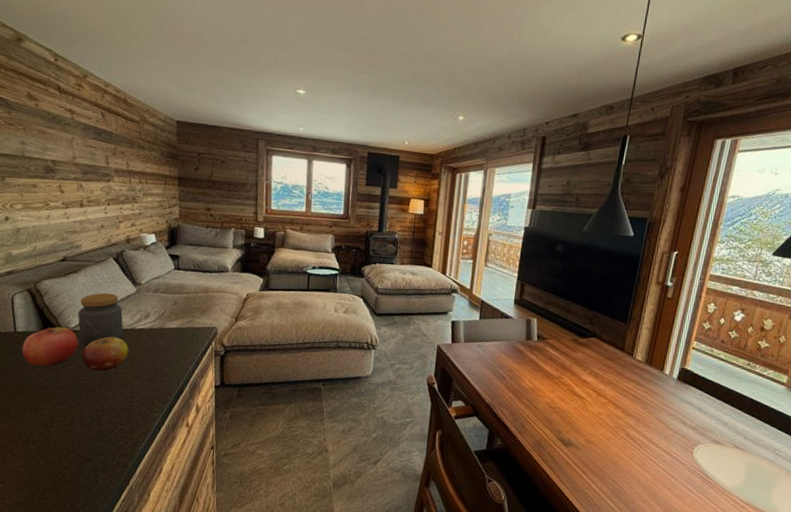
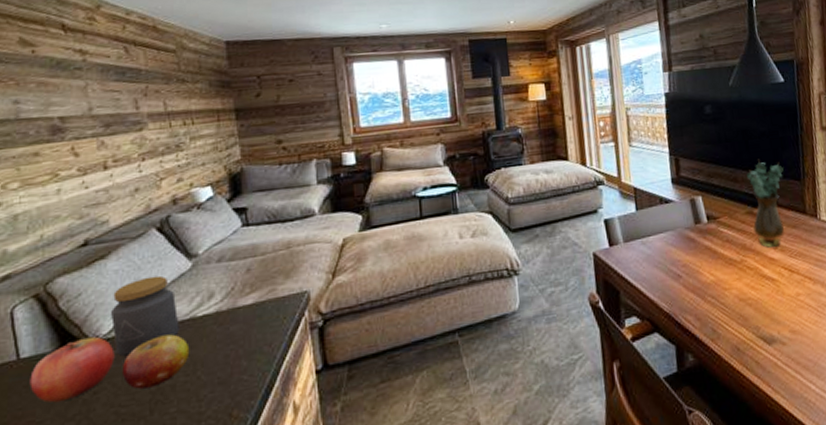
vase: none [575,297,614,372] -> present [746,159,785,248]

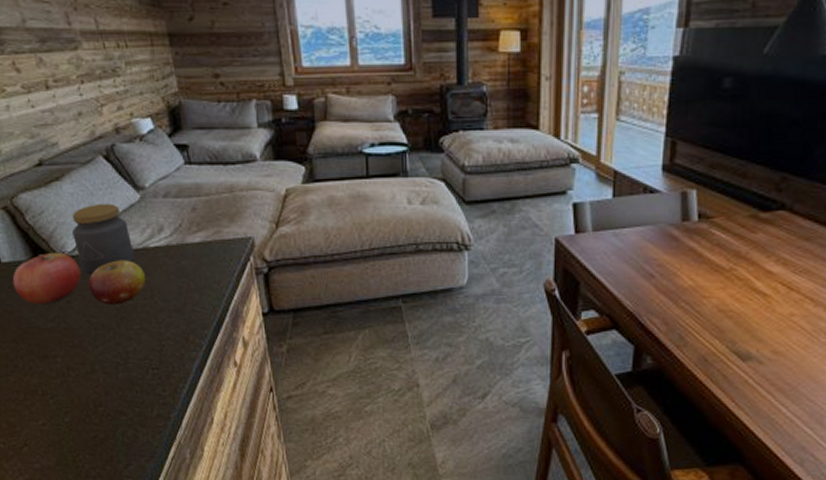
vase: present [746,159,785,248] -> none [754,152,811,259]

